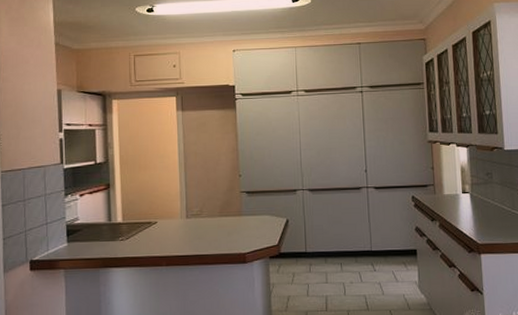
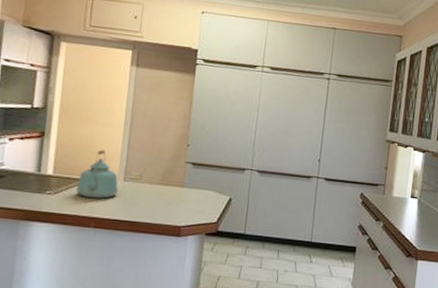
kettle: none [145,192,182,239] -> present [76,150,118,199]

